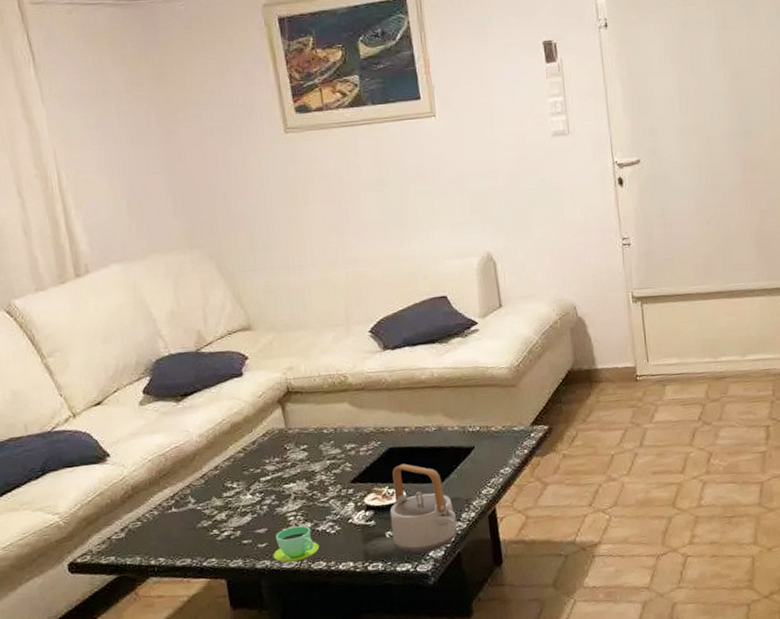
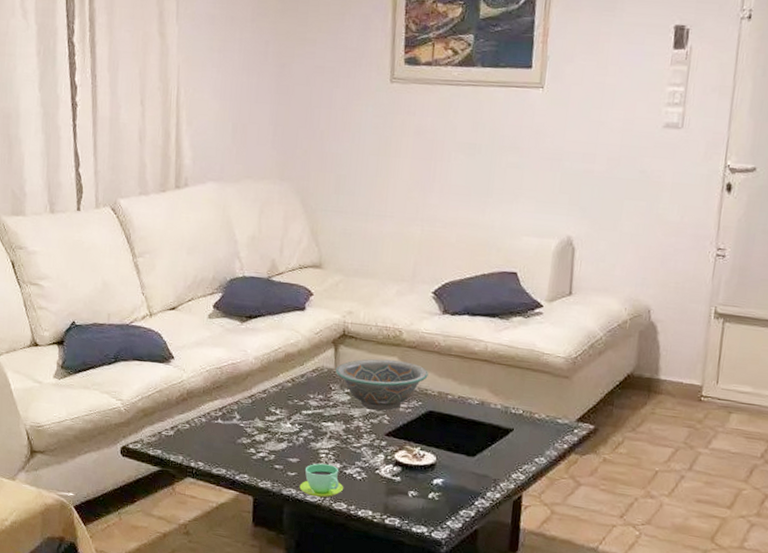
decorative bowl: none [287,404,382,461] -> present [336,358,428,411]
teapot: present [389,463,458,553] -> none [414,429,482,521]

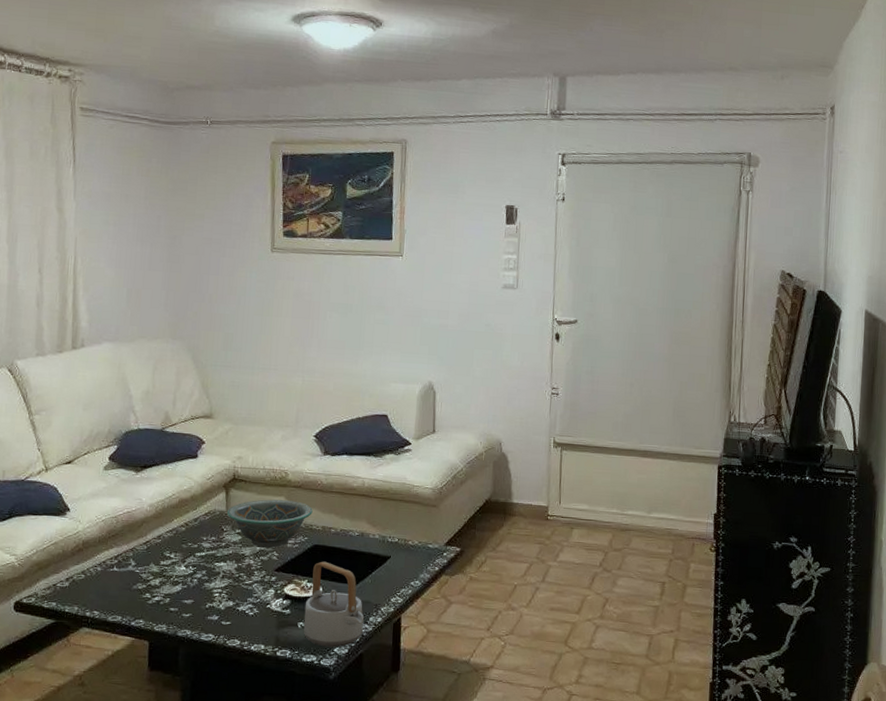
cup: present [299,463,344,498] -> none [194,603,237,636]
teapot: none [414,429,482,521] -> present [303,561,365,648]

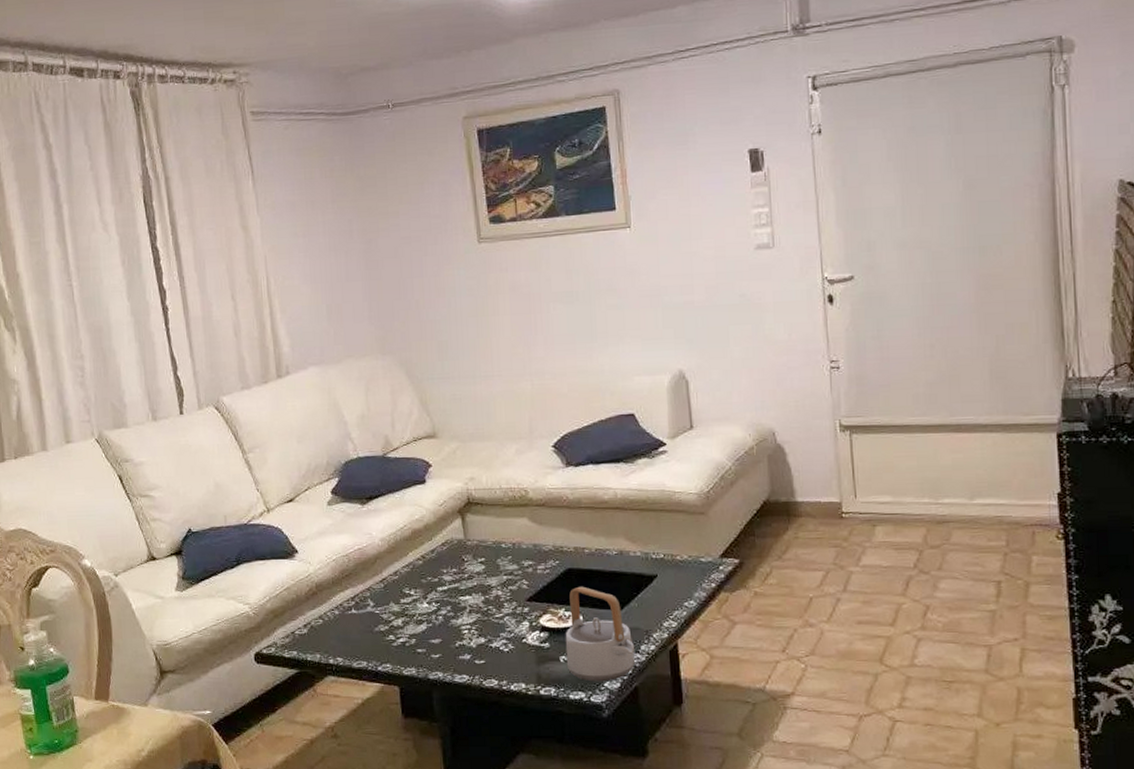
decorative bowl: present [227,499,313,548] -> none [466,521,561,576]

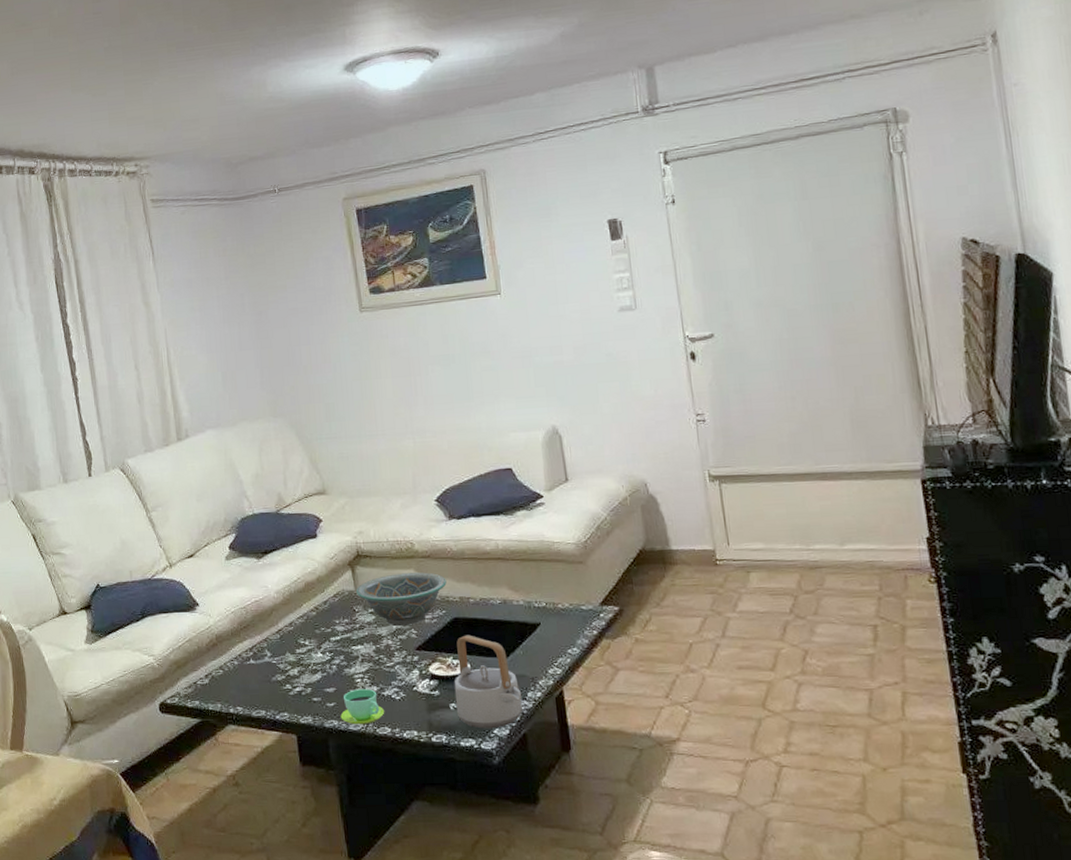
cup: none [445,640,492,677] -> present [340,689,385,725]
decorative bowl: none [466,521,561,576] -> present [356,572,447,626]

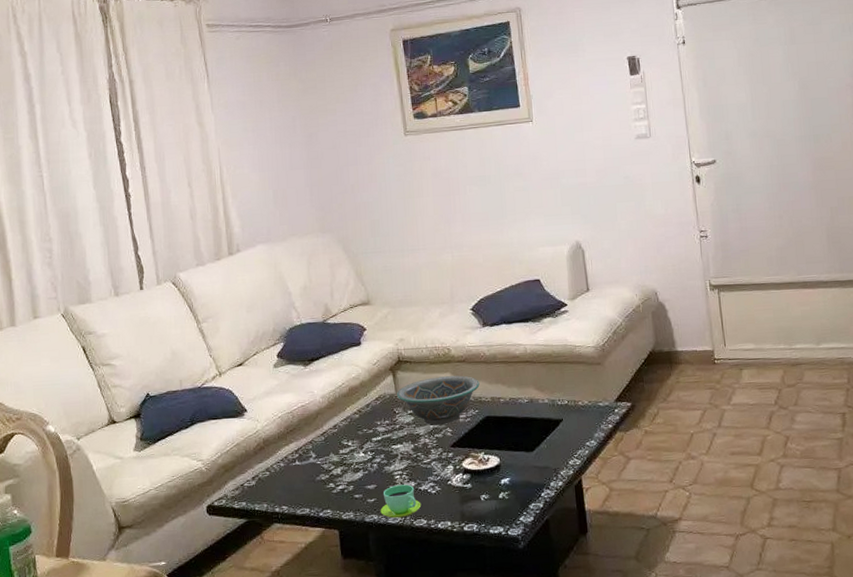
teapot: present [454,635,523,729] -> none [485,431,546,517]

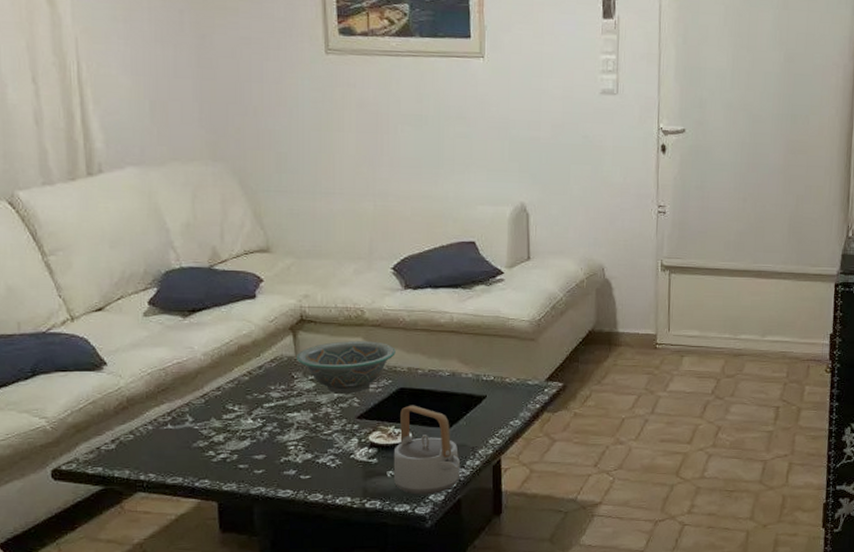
cup: present [380,484,422,519] -> none [269,456,318,492]
teapot: none [485,431,546,517] -> present [393,405,461,495]

